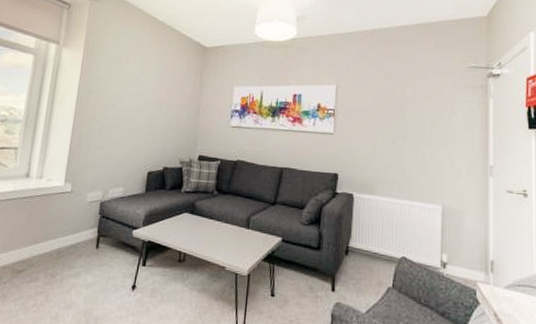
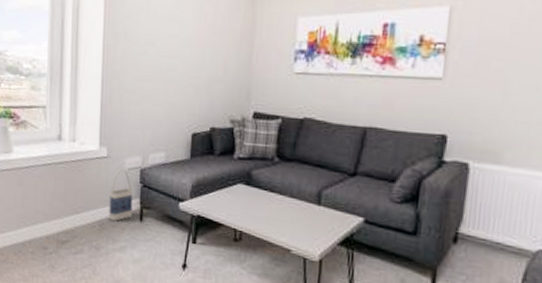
bag: none [66,203,92,249] -> present [108,170,133,221]

